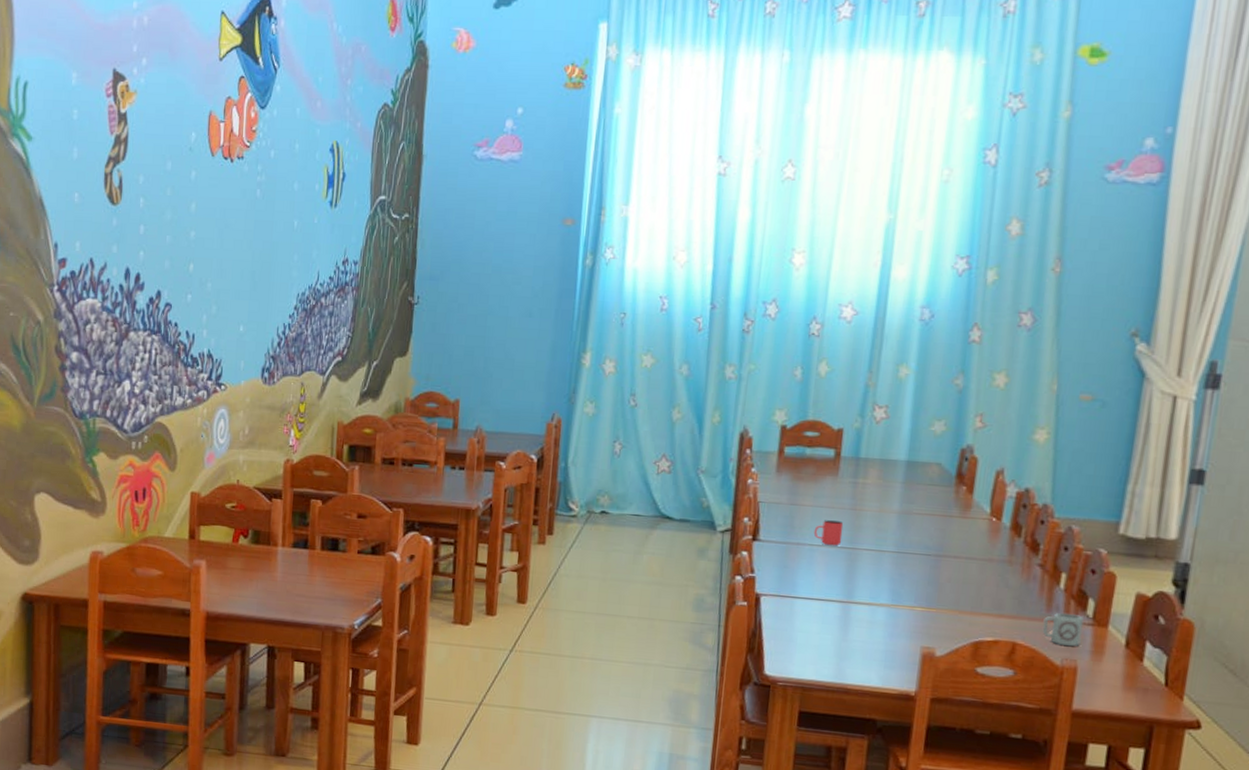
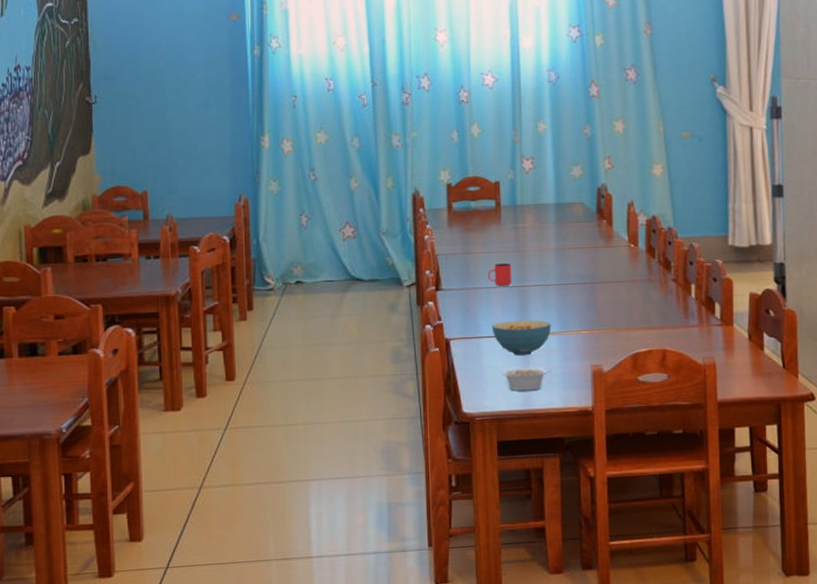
cereal bowl: none [810,584,881,625] -> present [491,320,551,355]
legume: none [815,635,872,663] -> present [502,367,551,391]
cup: present [1042,613,1084,646] -> none [684,318,715,347]

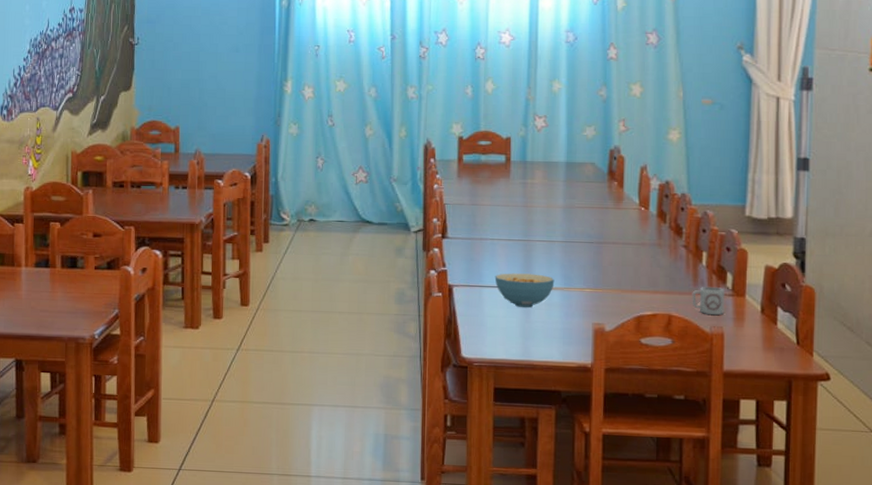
cup: present [487,263,512,287] -> none [493,217,518,239]
legume: present [502,367,551,391] -> none [503,318,551,342]
cup: none [684,318,715,347] -> present [692,287,725,315]

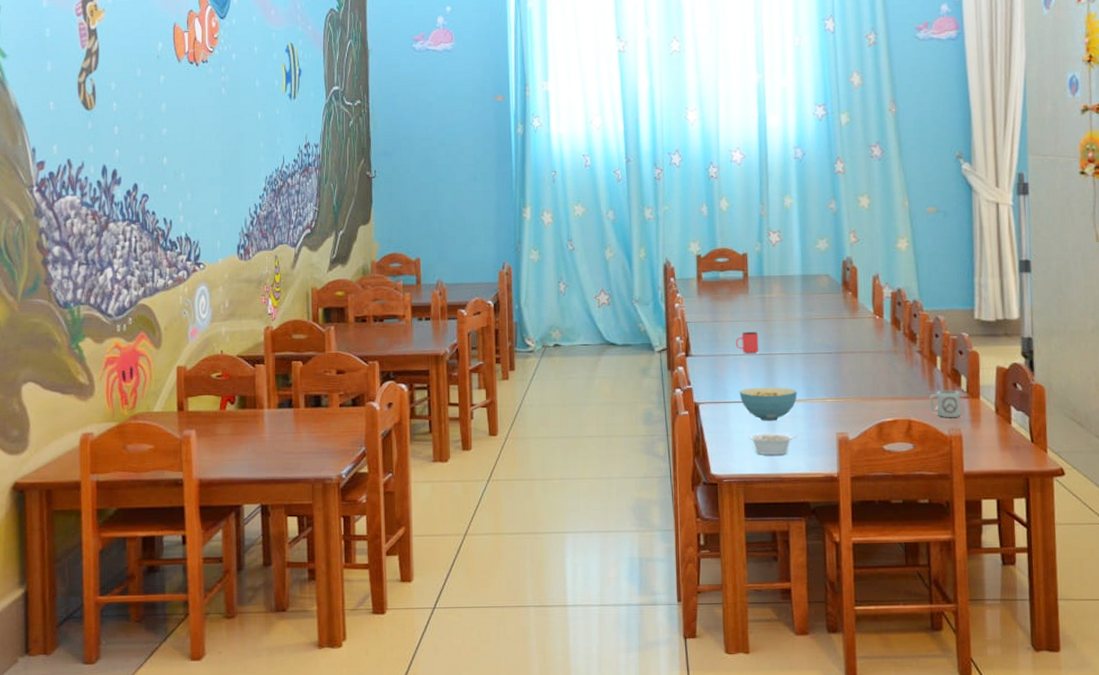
cup: none [493,217,518,239] -> present [735,332,759,354]
legume: none [503,318,551,342] -> present [749,432,797,456]

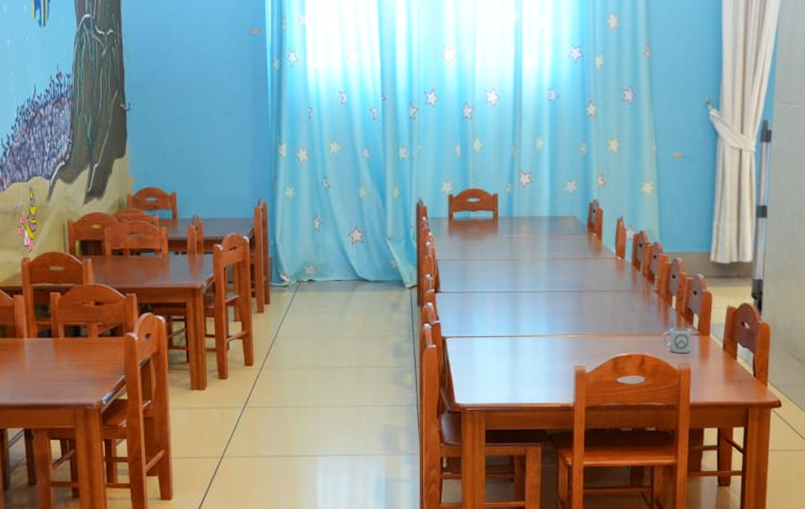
cup: present [735,332,759,354] -> none [483,270,506,291]
cereal bowl: present [739,387,797,421] -> none [485,323,540,354]
legume: present [749,432,797,456] -> none [493,365,537,387]

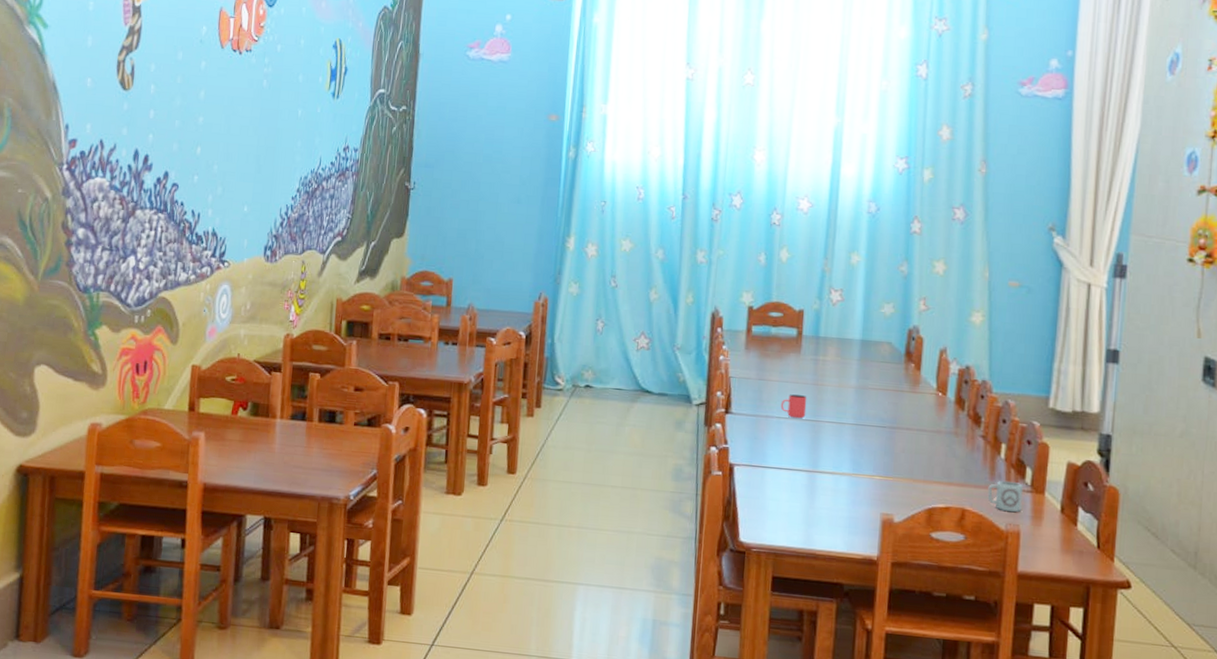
cup: none [483,270,506,291] -> present [780,394,807,419]

